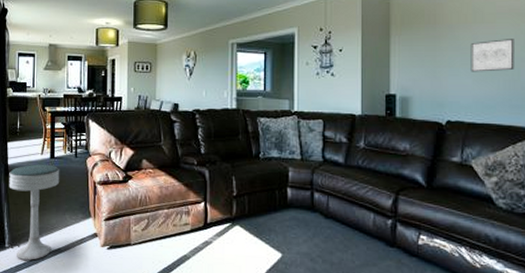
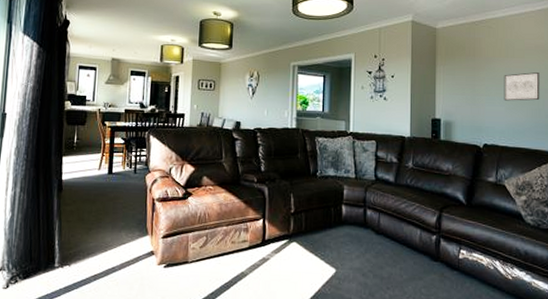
stool: present [9,164,60,260] -> none [62,180,118,280]

